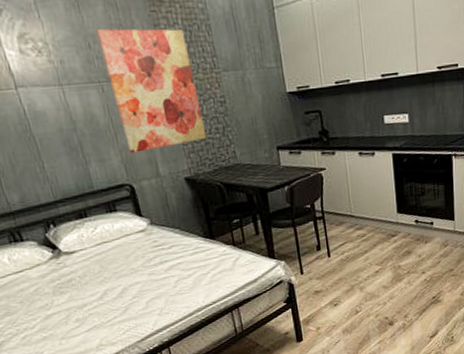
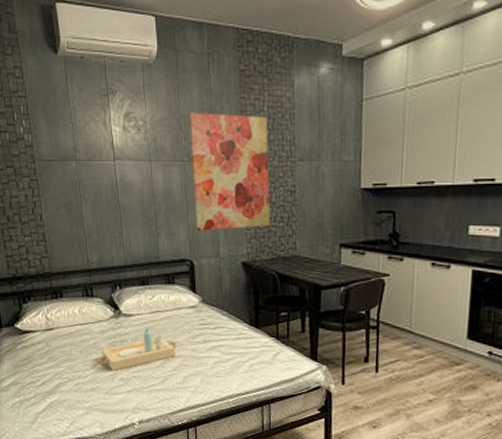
serving tray: none [42,262,133,314] -> present [96,328,177,371]

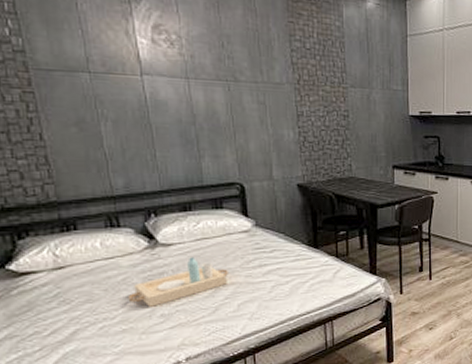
wall art: present [188,113,271,231] -> none [231,31,325,153]

